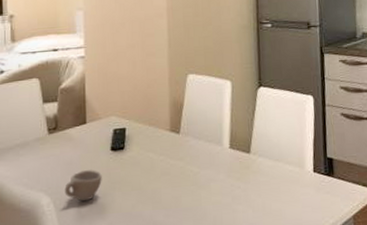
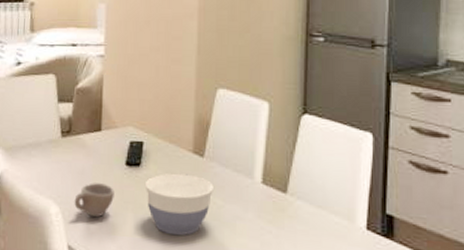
bowl: none [130,150,190,205] -> present [146,173,214,236]

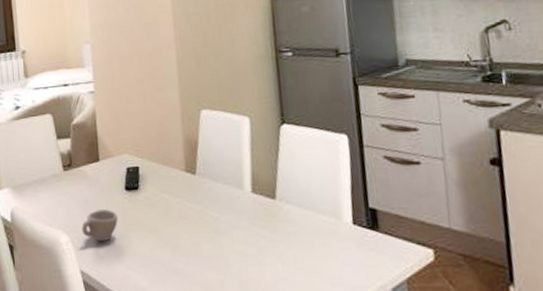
bowl: present [146,173,214,236] -> none [145,192,208,250]

